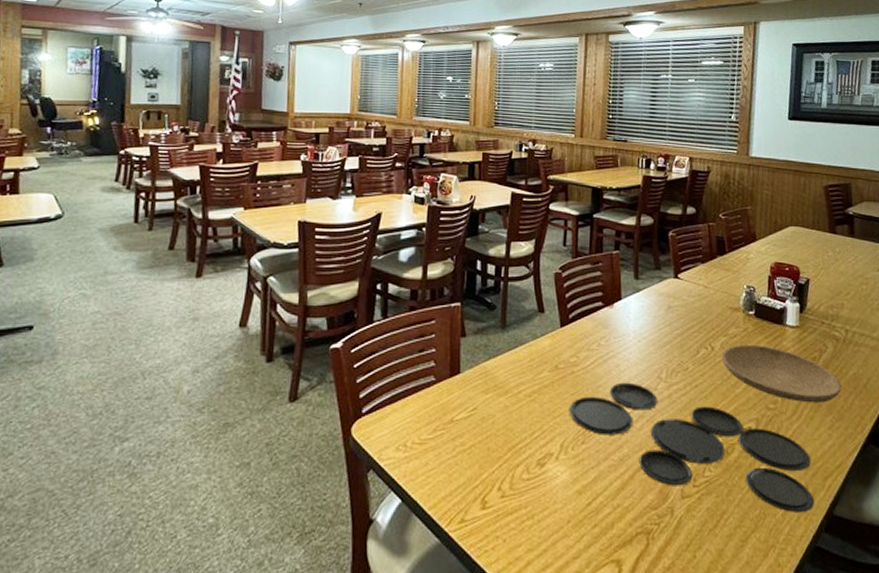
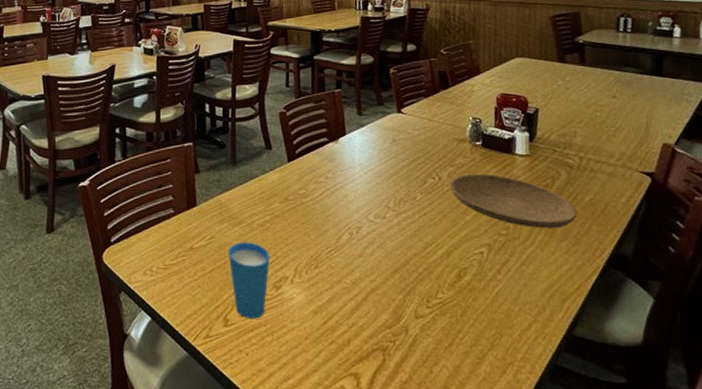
cup: none [491,414,535,501] -> present [228,242,270,319]
plate: present [568,382,815,512] -> none [300,211,553,332]

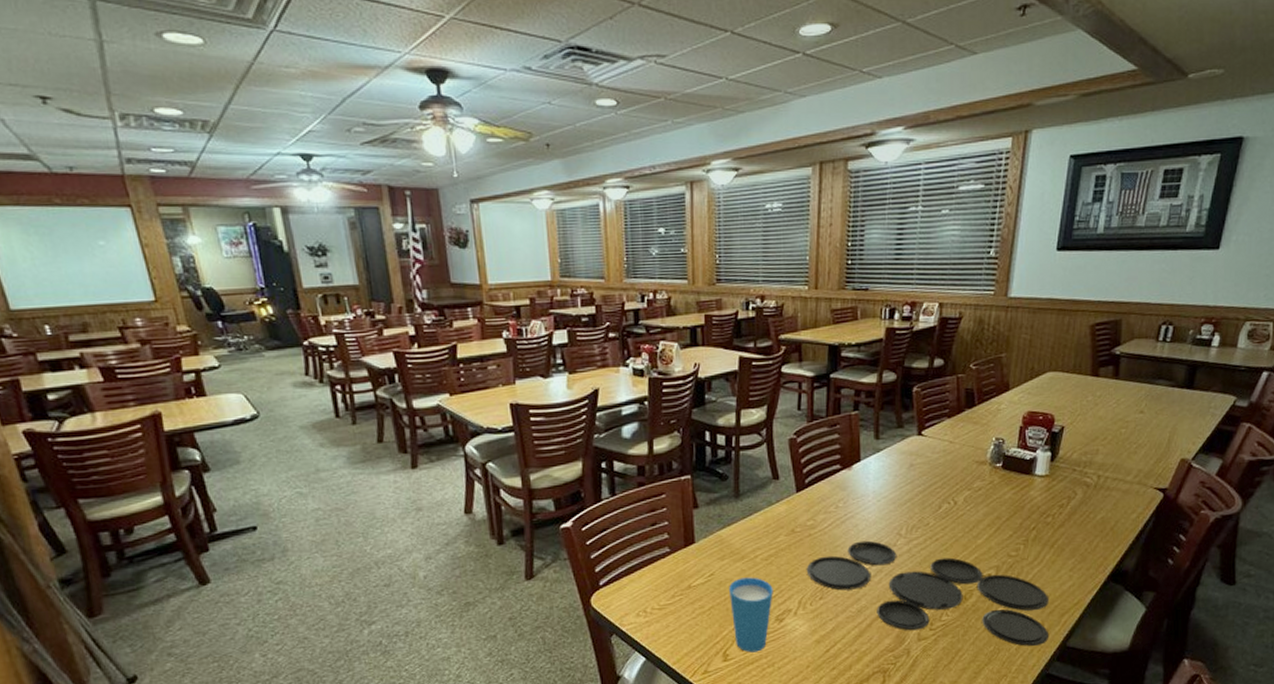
plate: none [300,211,553,332] -> present [806,540,1050,646]
plate: present [450,173,577,229] -> none [965,496,1087,548]

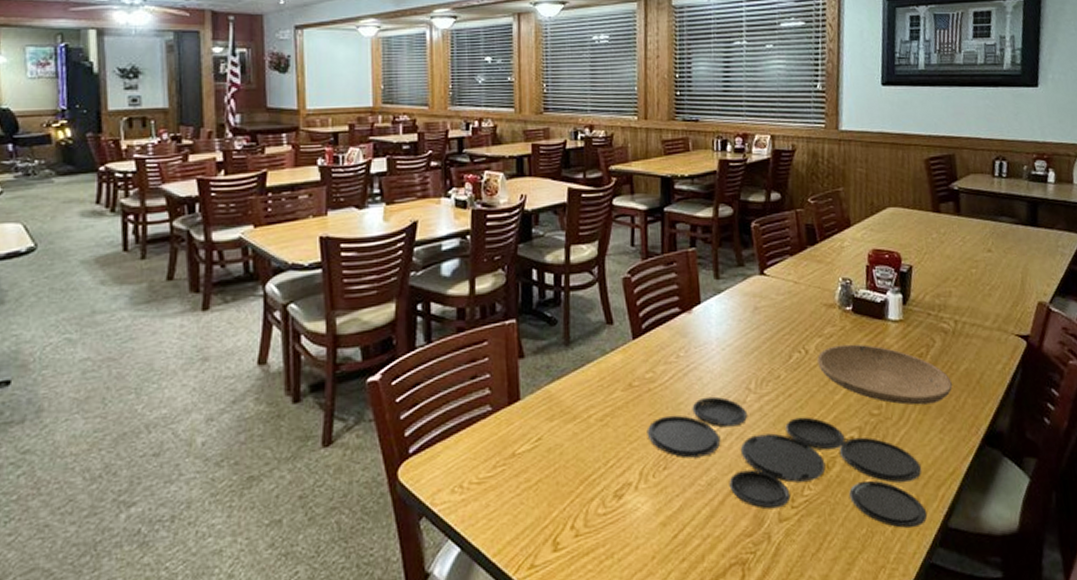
cup: present [729,577,773,653] -> none [559,442,610,540]
plate: none [965,496,1087,548] -> present [817,344,952,405]

